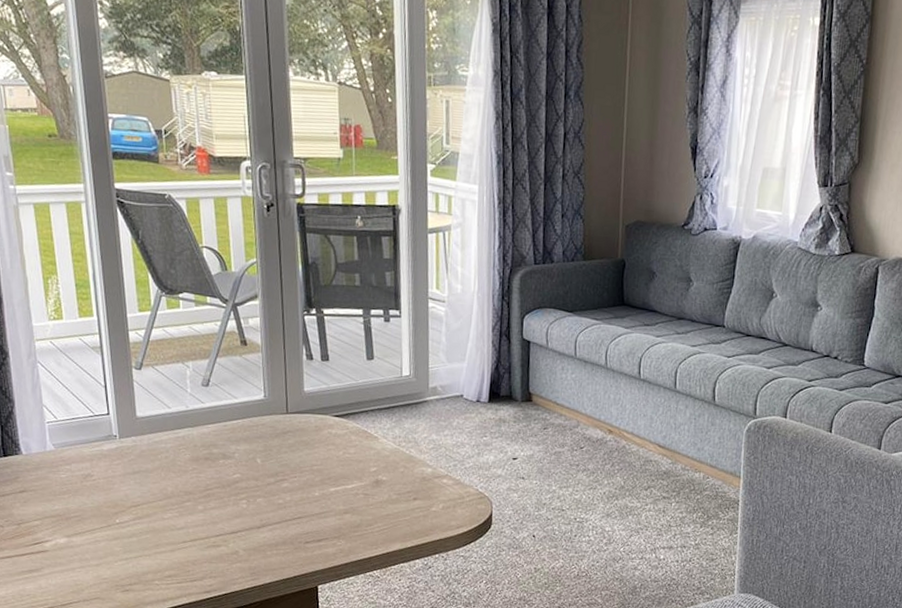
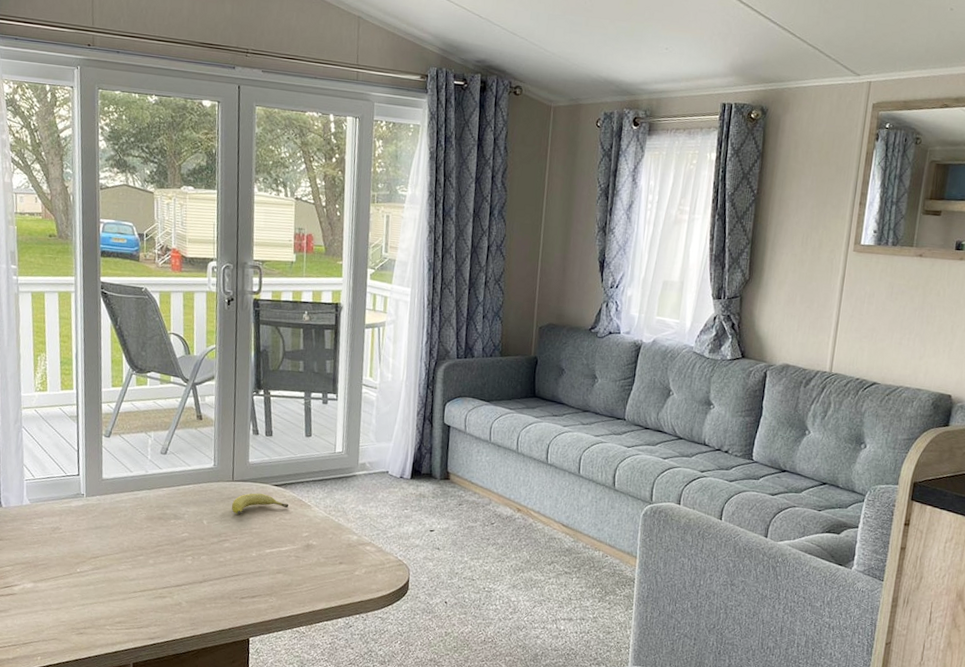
fruit: none [287,426,353,451] -> present [231,493,289,515]

